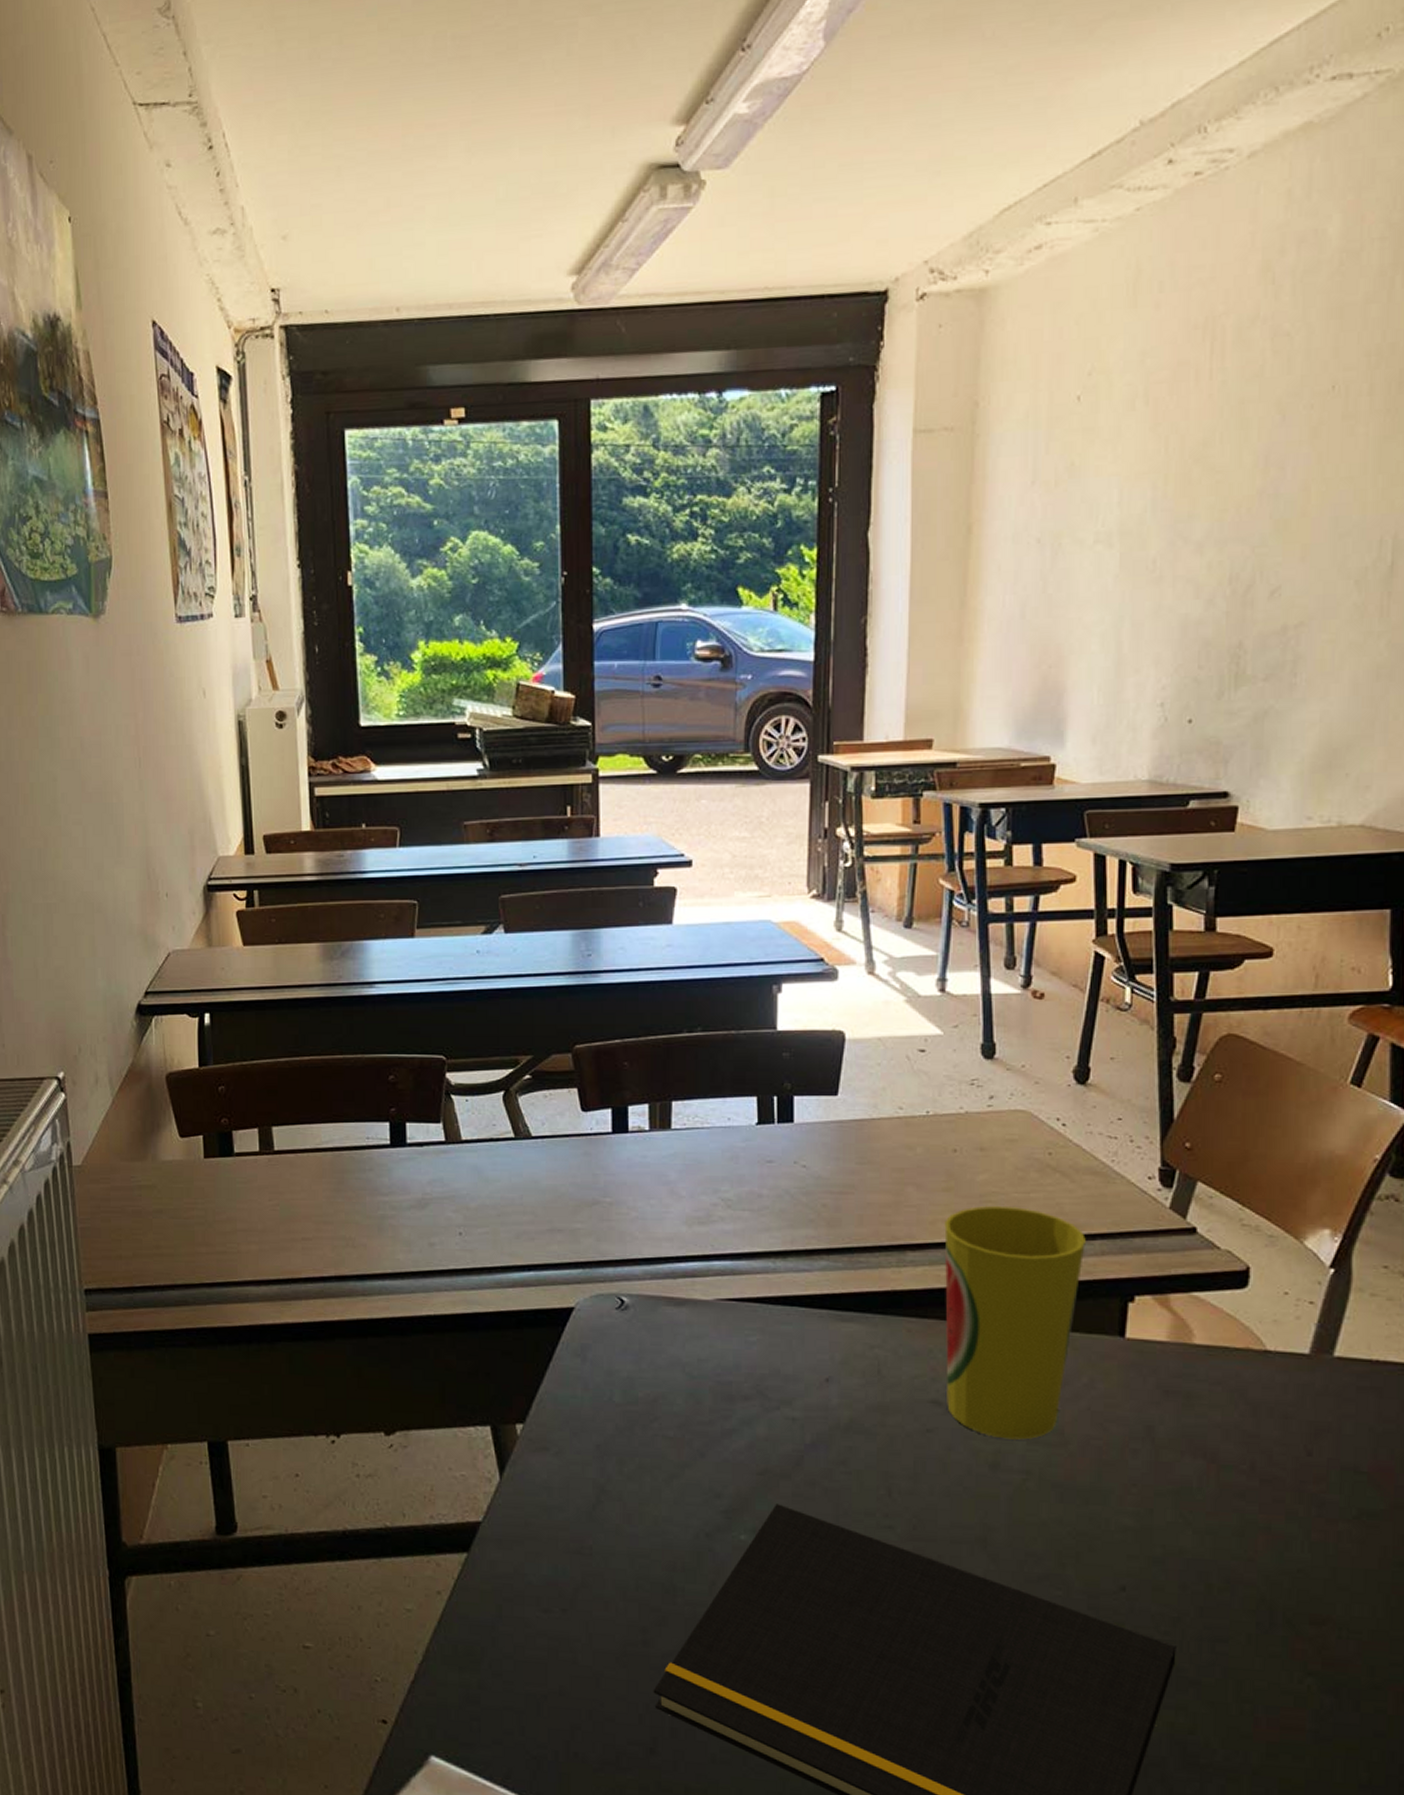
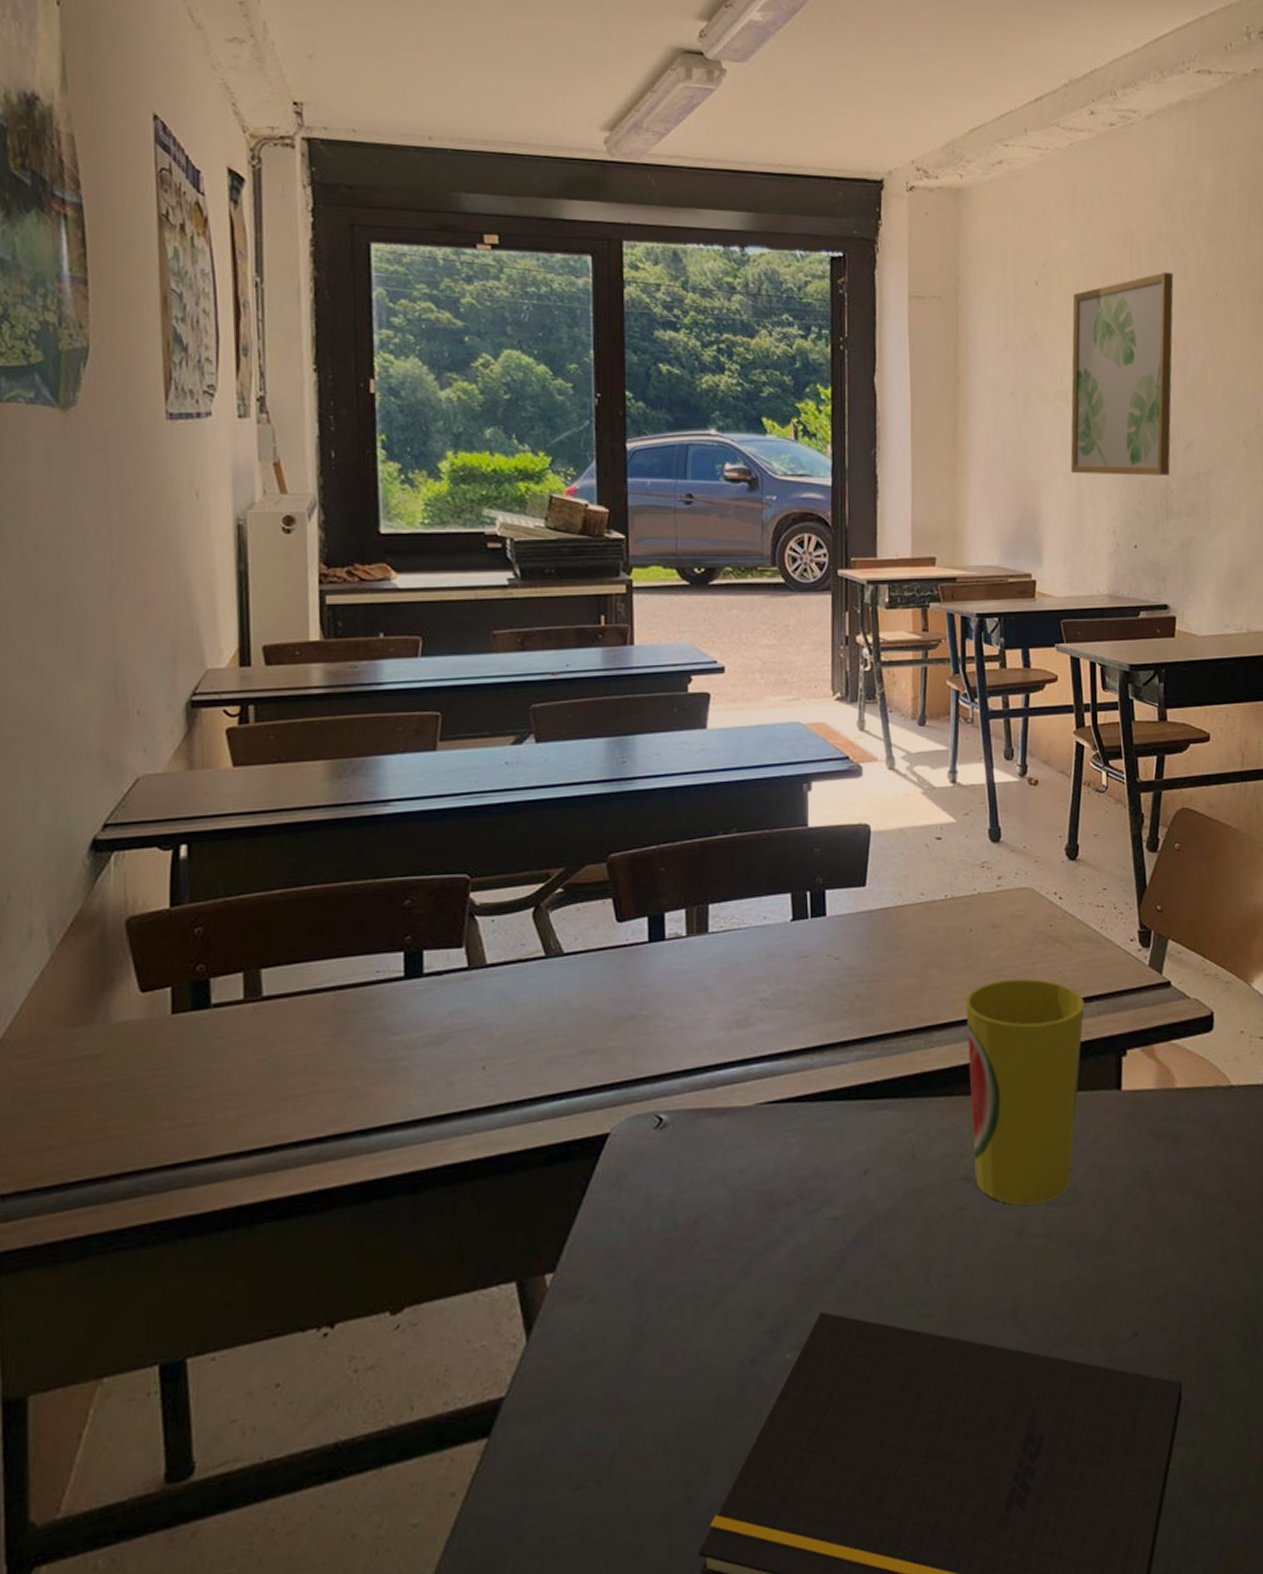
wall art: none [1110,365,1271,635] -> present [1070,272,1174,476]

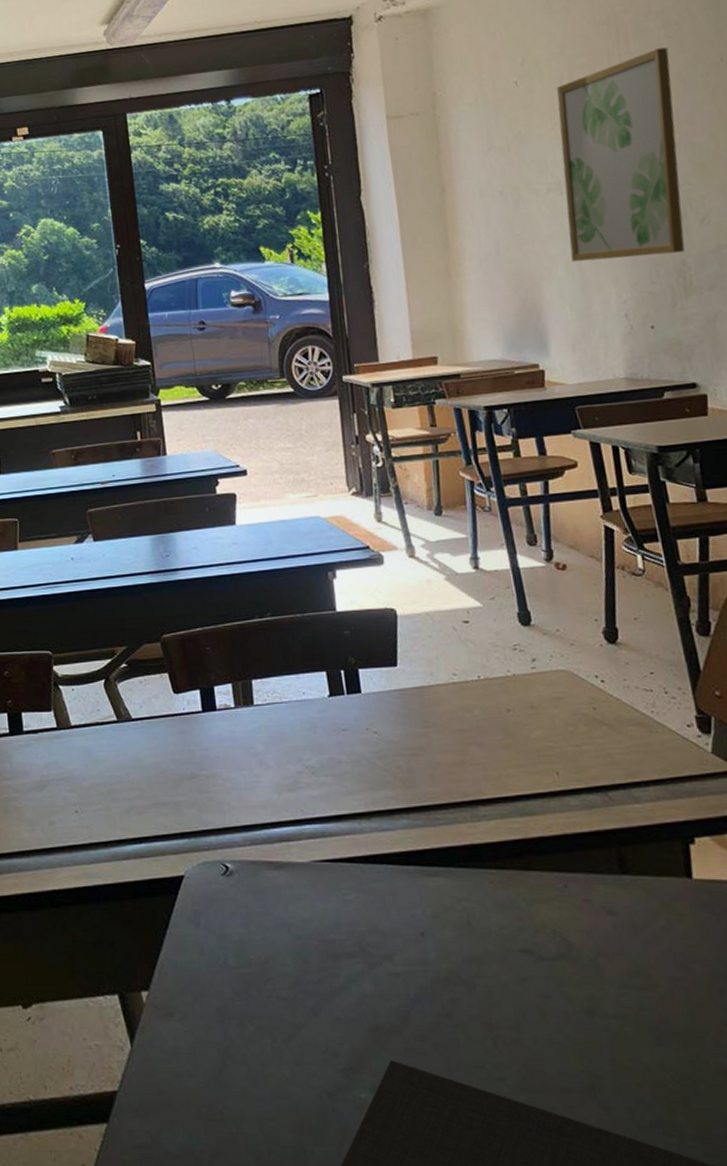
cup: present [965,978,1085,1205] -> none [508,759,643,984]

